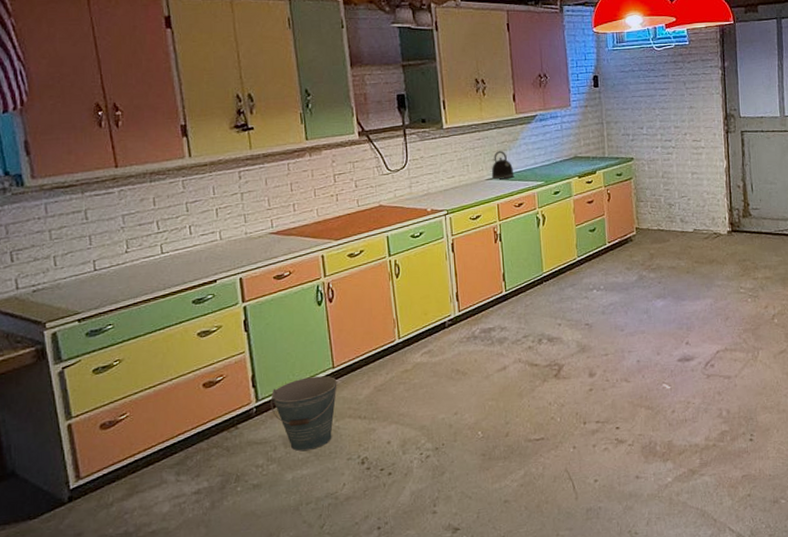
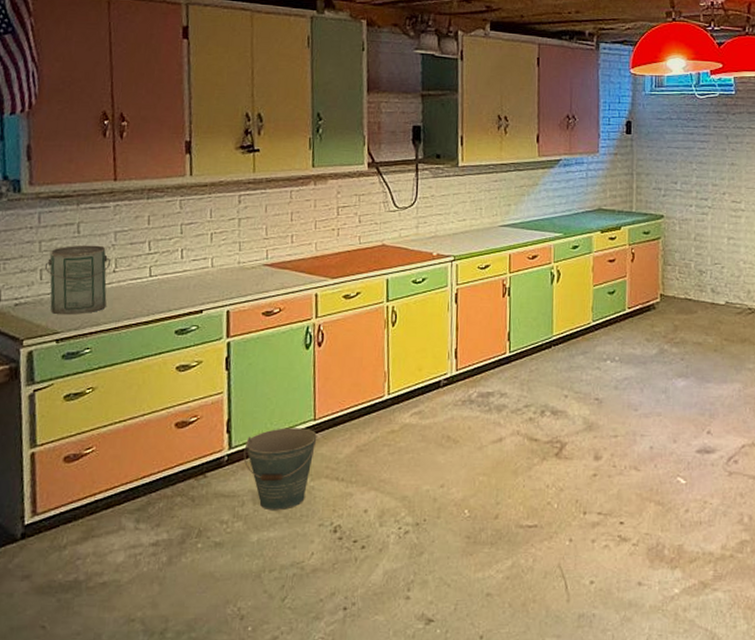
paint can: none [57,229,123,297] -> present [44,245,112,315]
kettle: present [491,151,514,180] -> none [505,196,531,228]

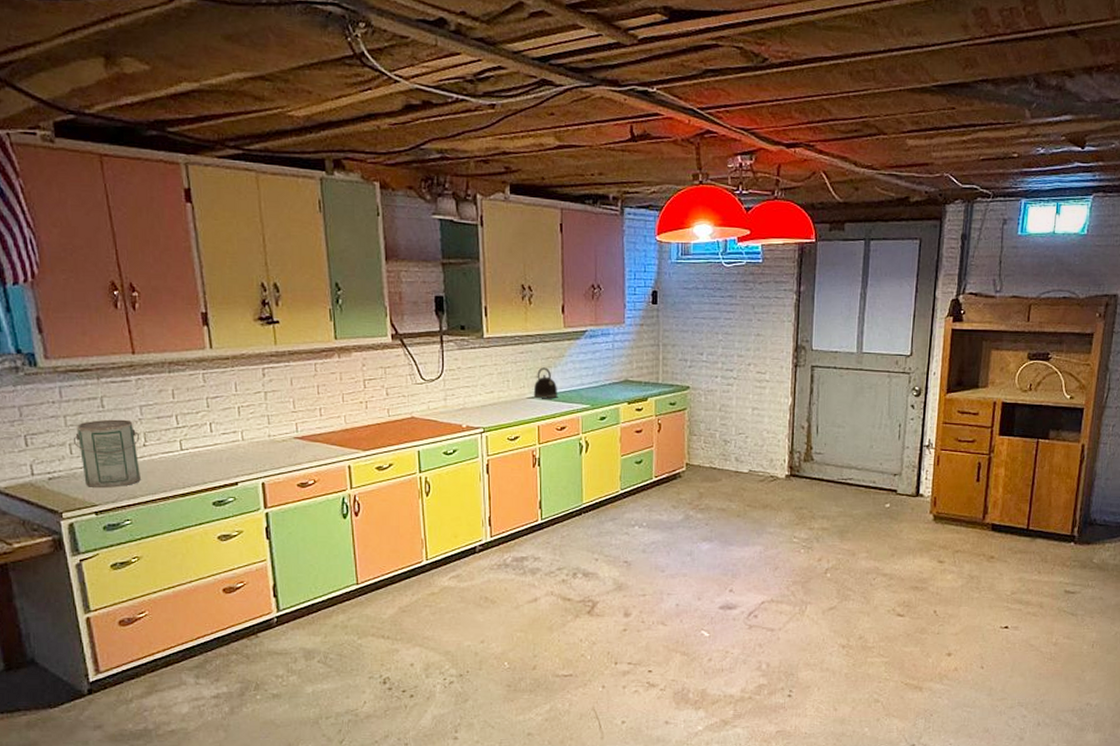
bucket: present [243,428,317,511] -> none [292,592,361,666]
kettle: none [505,196,531,228] -> present [533,367,558,399]

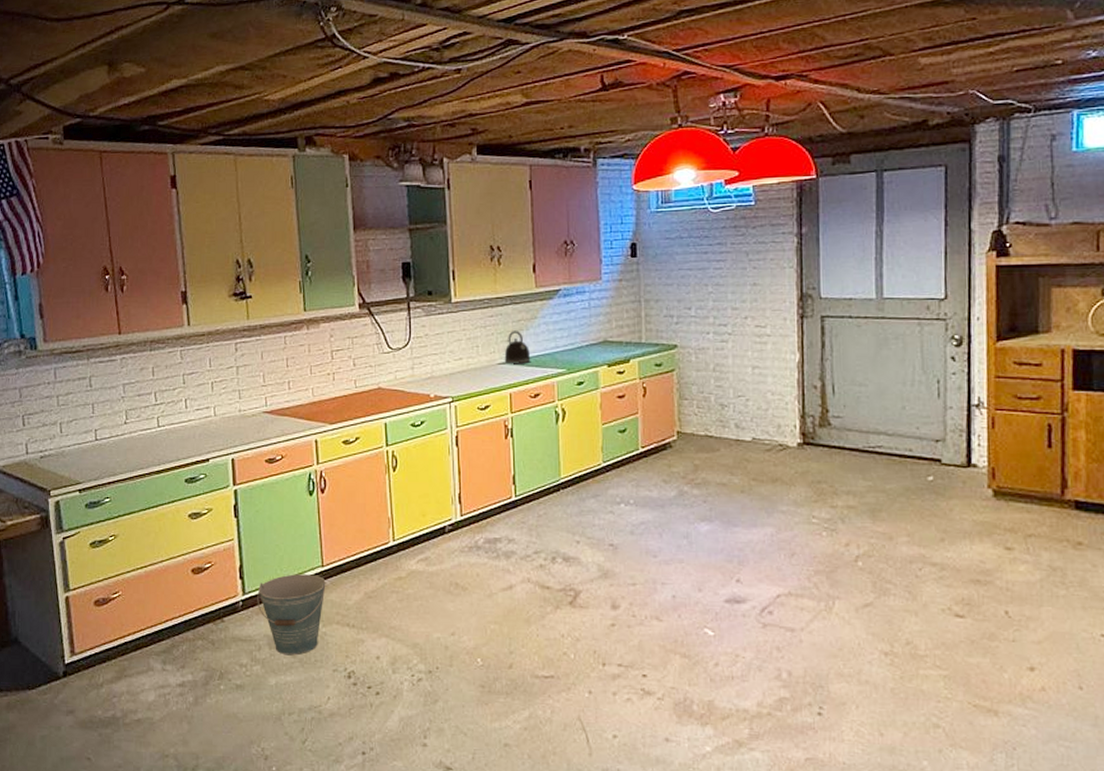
paint can: present [73,419,141,489] -> none [63,398,122,466]
bucket: none [292,592,361,666] -> present [257,574,326,656]

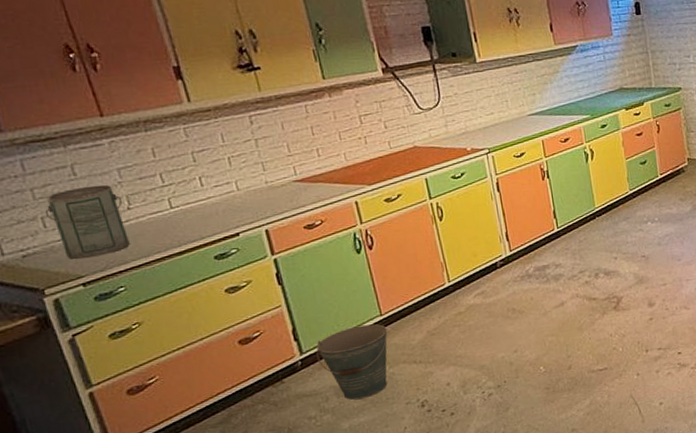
paint can: none [63,398,122,466] -> present [44,184,130,260]
kettle: present [504,331,531,365] -> none [533,84,558,115]

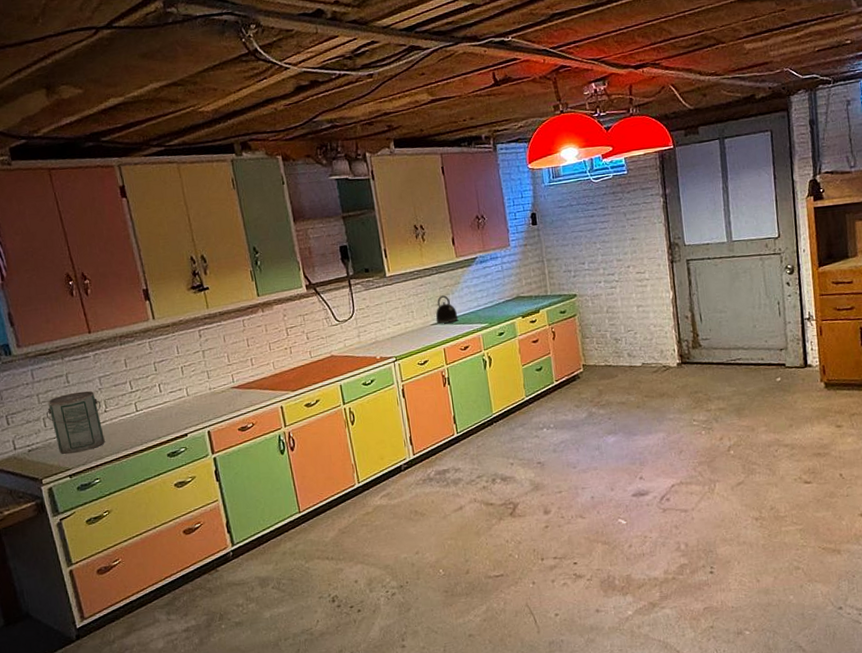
bucket: present [316,324,388,400] -> none [245,520,305,592]
kettle: none [533,84,558,115] -> present [436,295,459,325]

